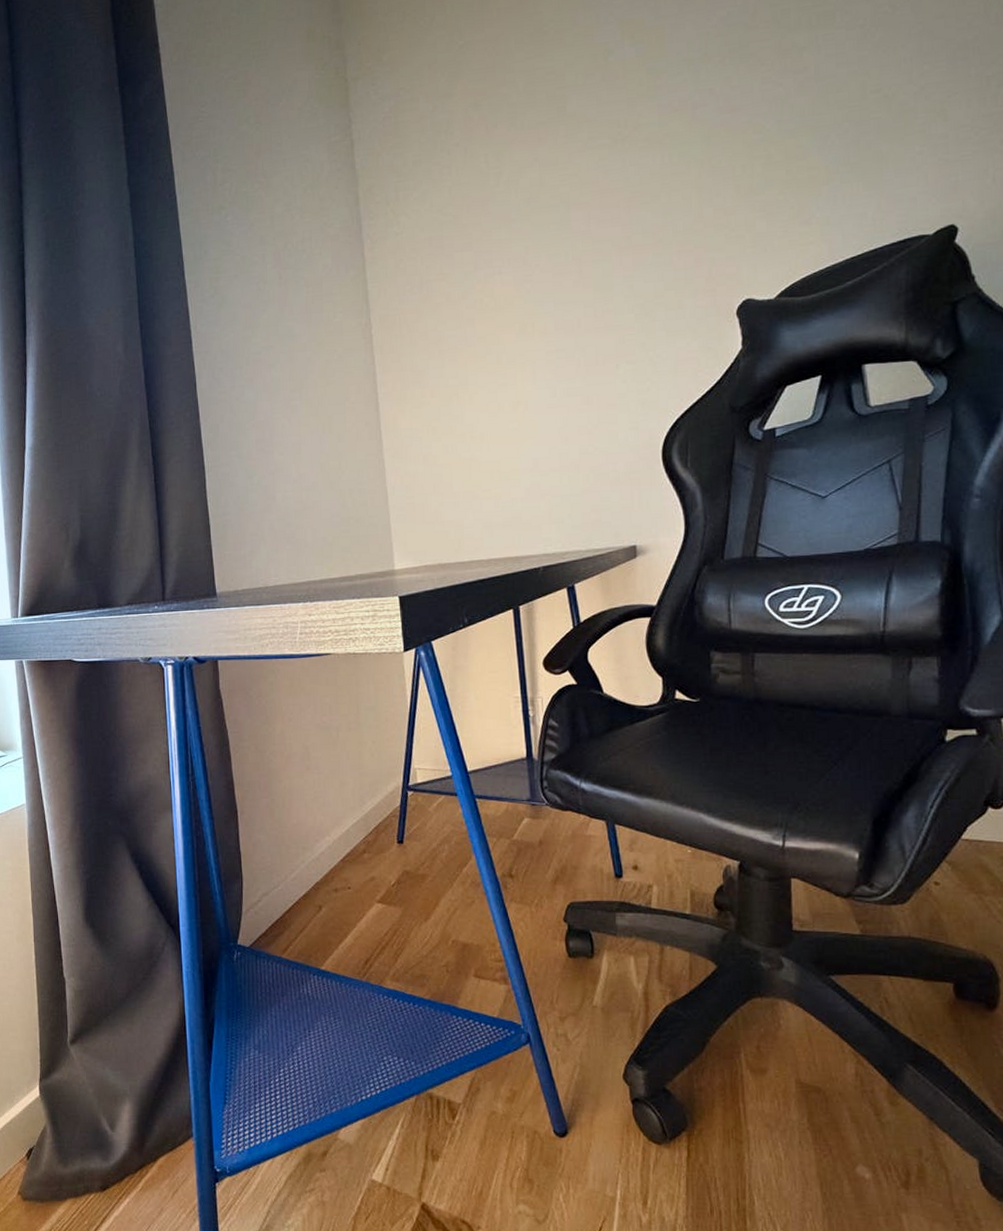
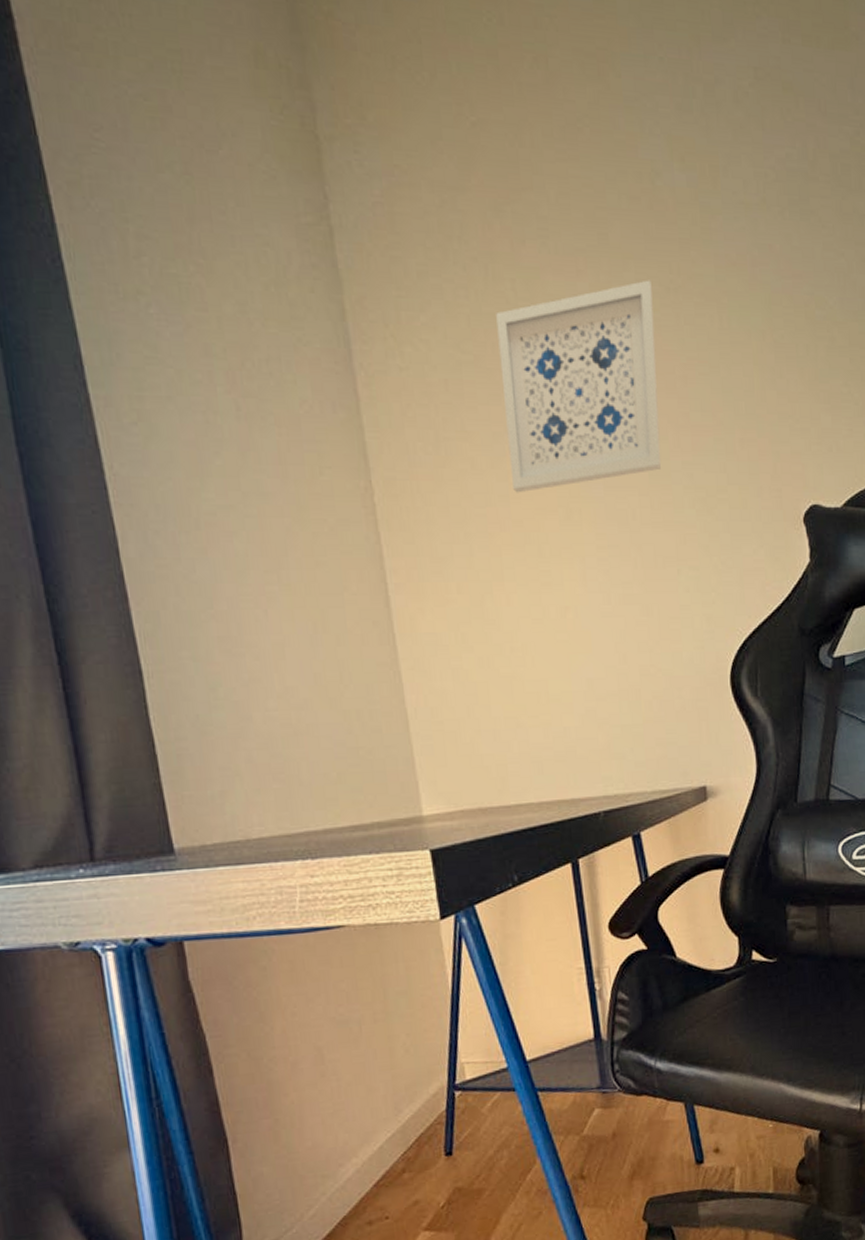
wall art: none [472,136,605,316] -> present [496,280,662,493]

